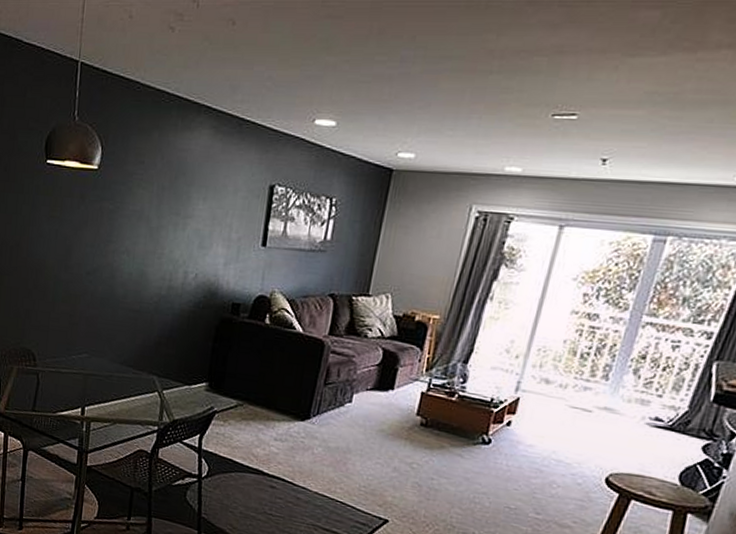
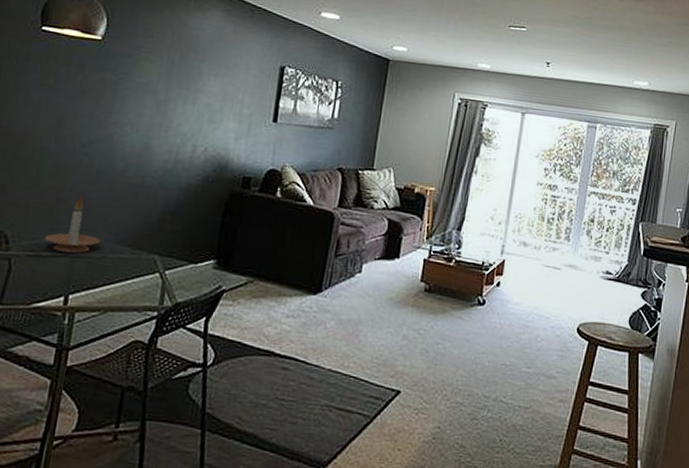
candle holder: none [63,320,107,371] -> present [45,196,101,253]

